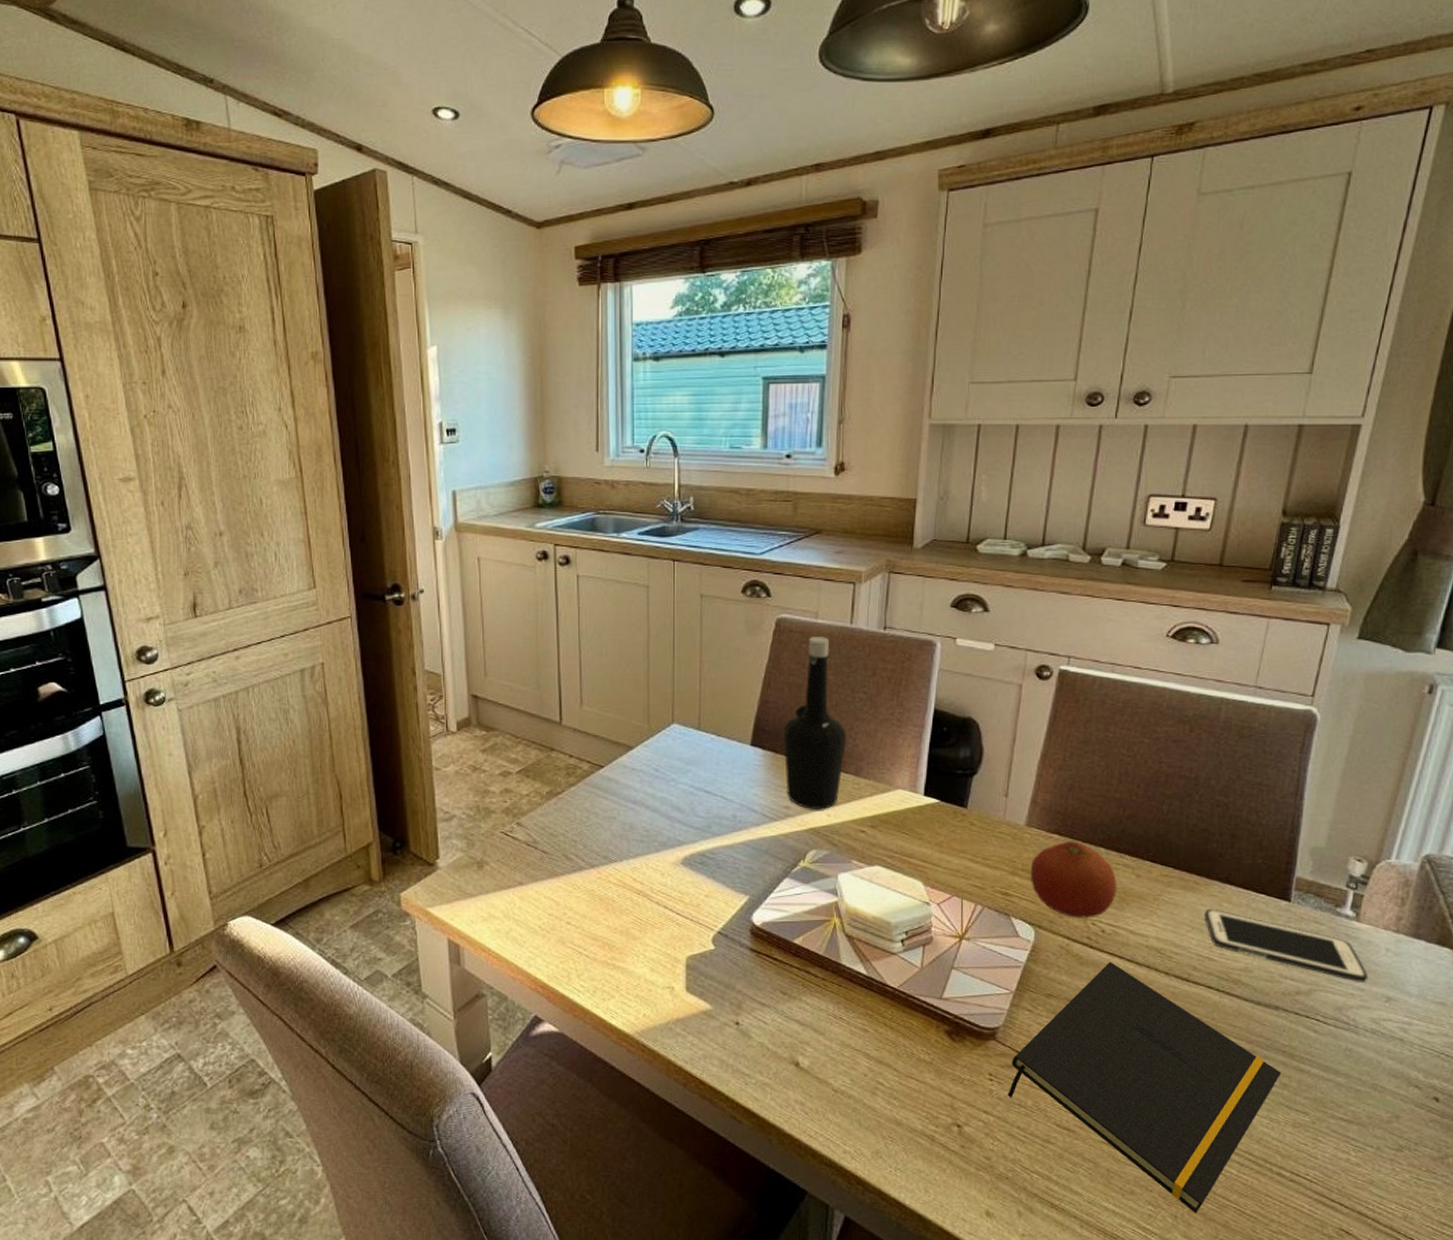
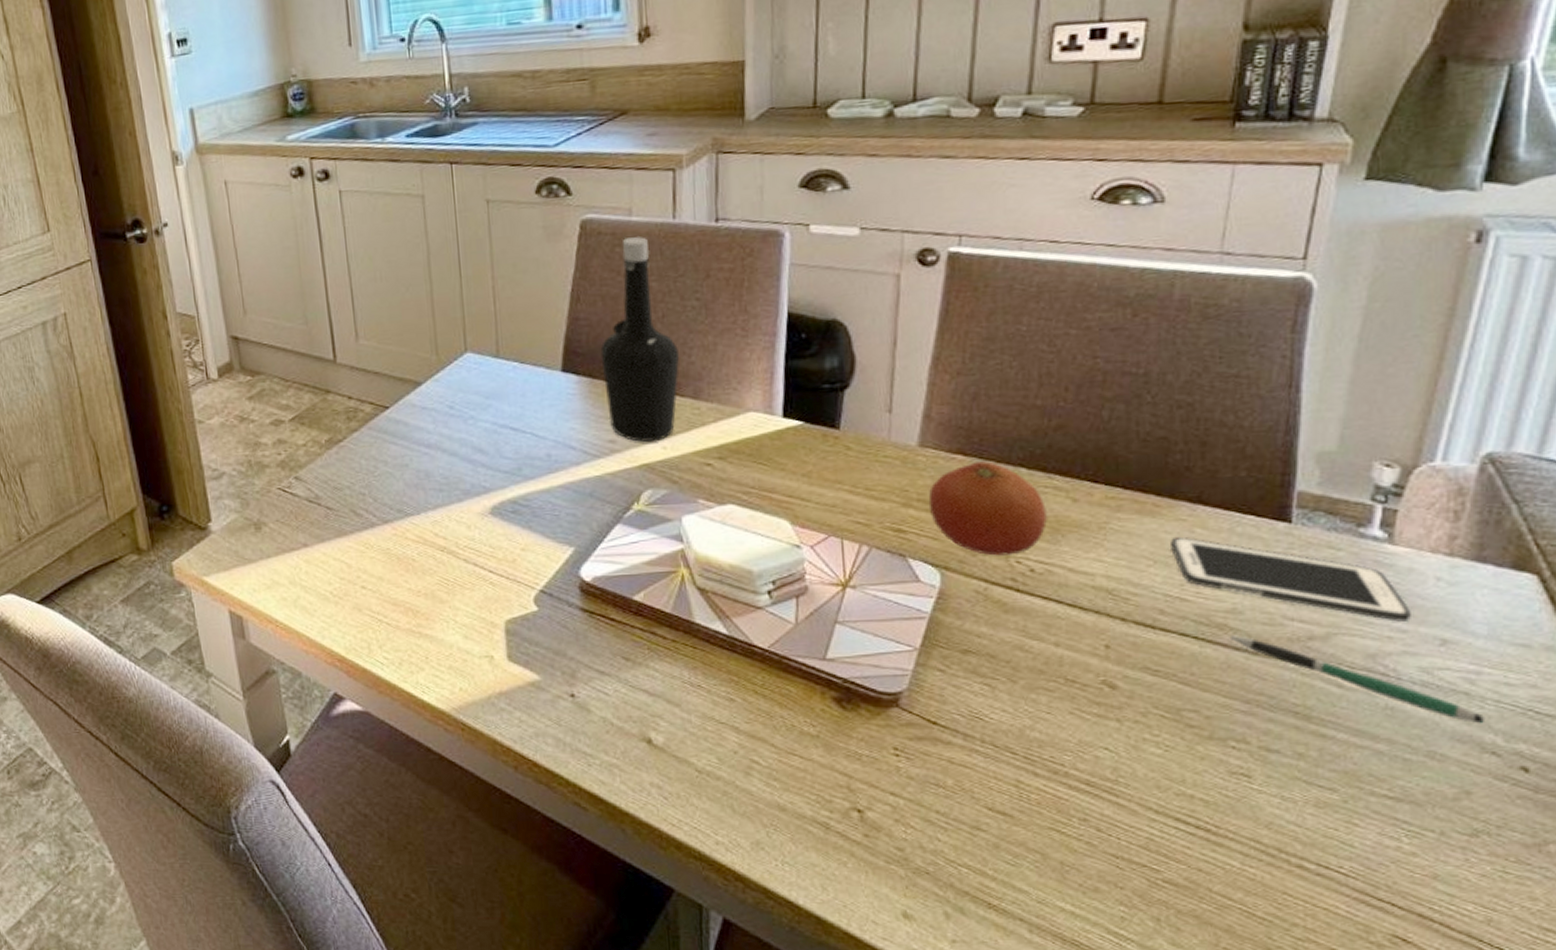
notepad: present [1007,962,1282,1213] -> none [920,608,1295,916]
pen: none [1241,989,1412,1064] -> present [1229,635,1484,724]

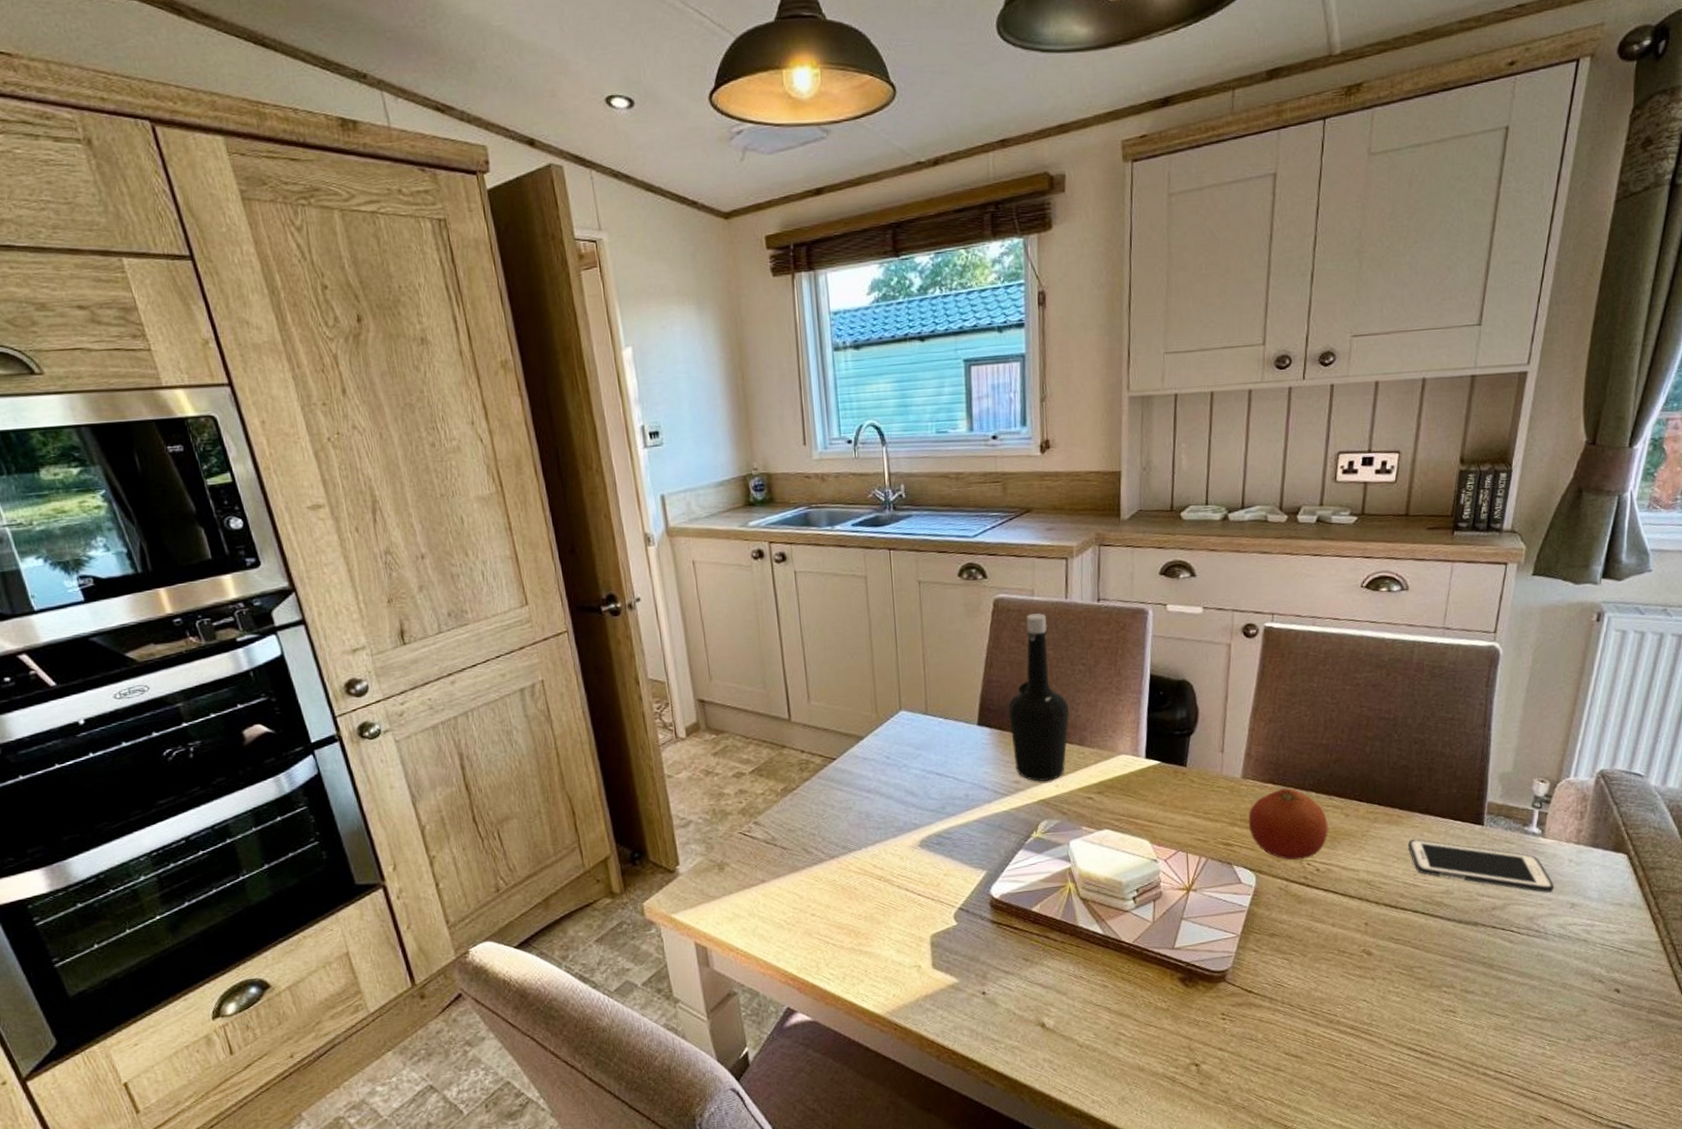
pen: present [1229,635,1484,724] -> none [1444,910,1595,962]

